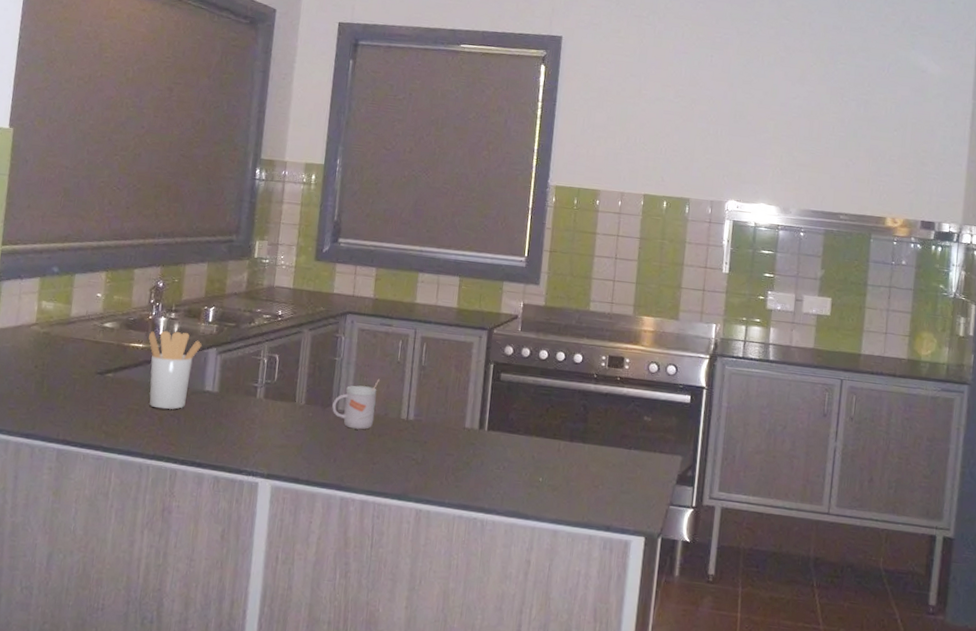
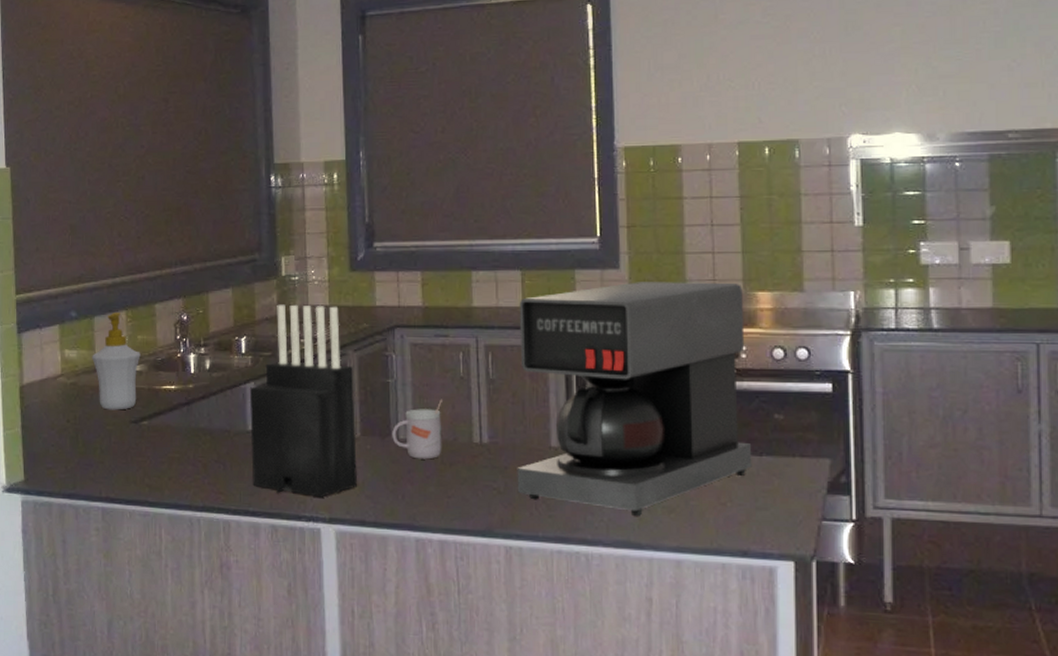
soap bottle: none [67,272,115,362] -> present [92,312,141,410]
utensil holder: present [148,330,202,410] -> none [180,367,238,455]
knife block: none [202,282,306,456] -> present [249,304,358,498]
coffee maker: none [432,297,633,491] -> present [517,282,752,516]

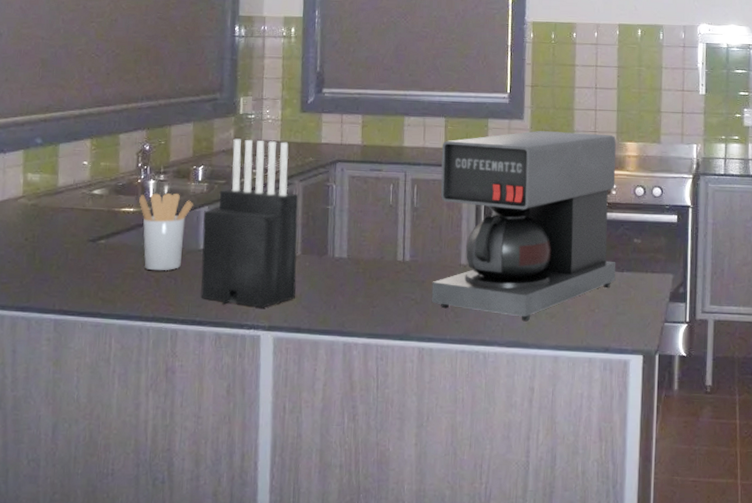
soap bottle: present [92,312,141,410] -> none [54,141,103,230]
utensil holder: none [180,367,238,455] -> present [139,192,193,271]
mug: present [392,399,444,460] -> none [328,223,374,275]

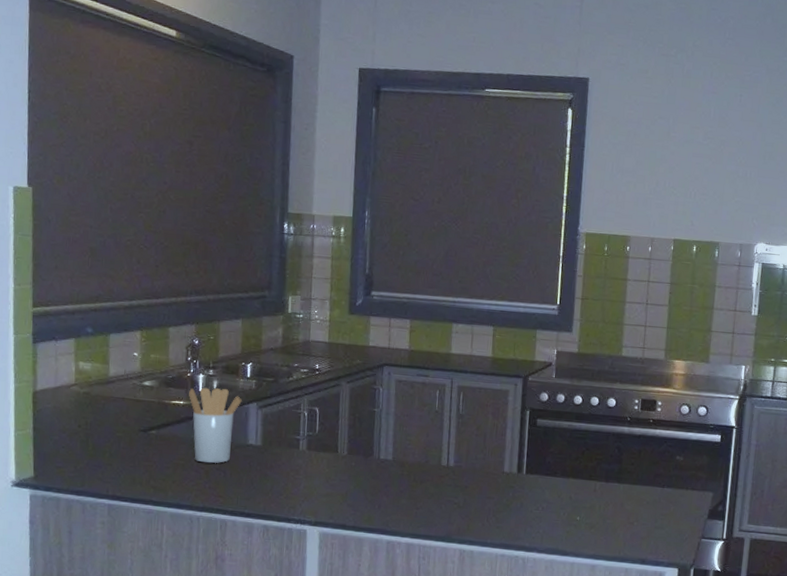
knife block: present [201,138,298,308] -> none [249,337,345,504]
coffee maker: present [431,131,616,321] -> none [473,344,664,530]

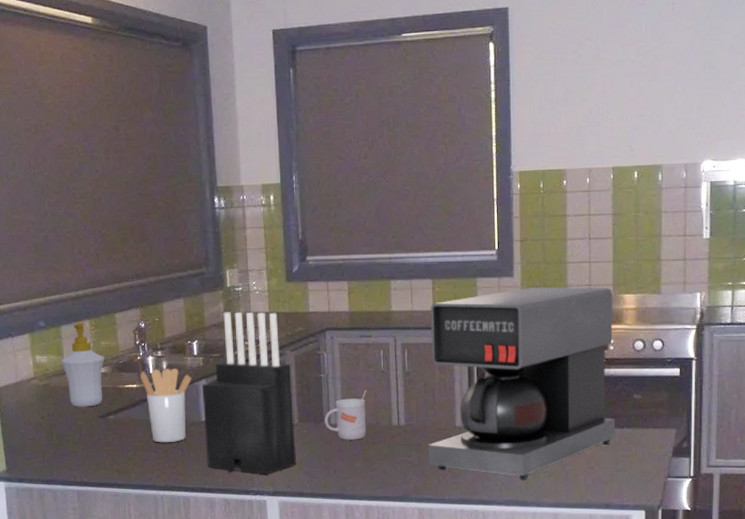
soap bottle: none [106,332,153,420] -> present [61,322,105,407]
knife block: none [249,337,345,504] -> present [201,312,297,475]
mug: none [374,428,420,477] -> present [325,389,367,440]
coffee maker: none [473,344,664,530] -> present [428,287,616,480]

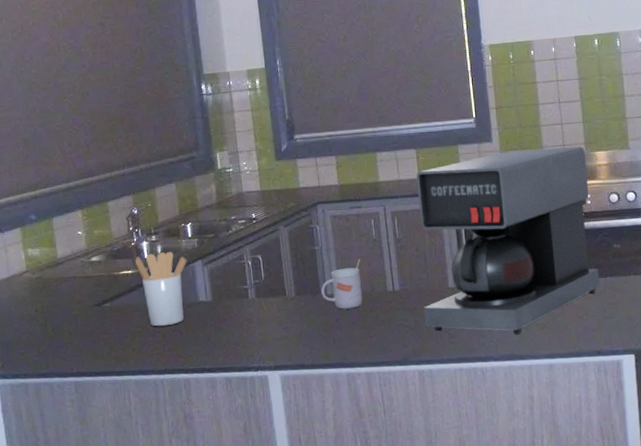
soap bottle: present [61,322,105,407] -> none [54,212,98,297]
knife block: present [201,312,297,475] -> none [197,190,296,351]

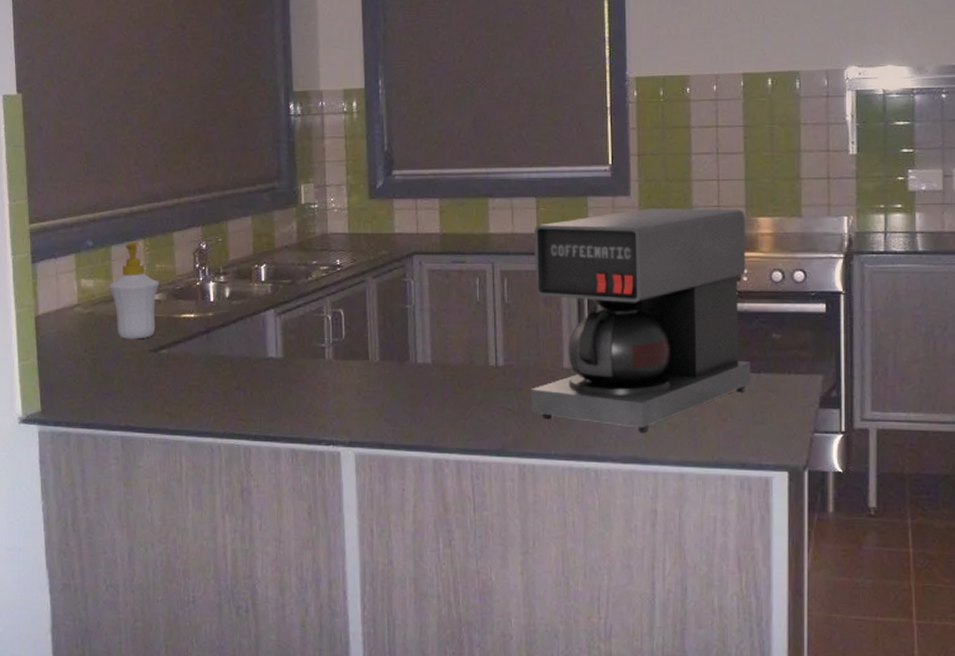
soap bottle: none [54,212,98,297] -> present [109,241,159,339]
utensil holder: present [135,251,187,327] -> none [200,295,258,383]
mug: present [321,258,363,310] -> none [410,323,460,383]

